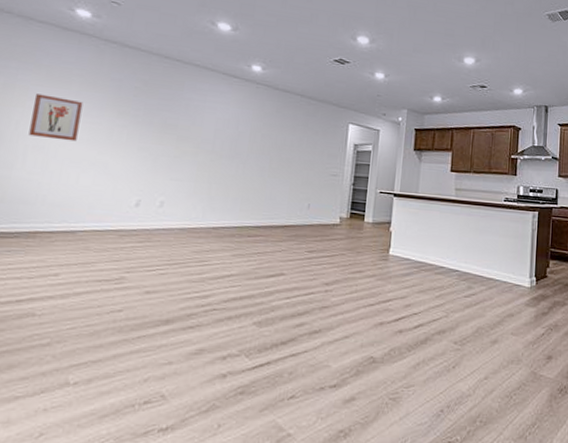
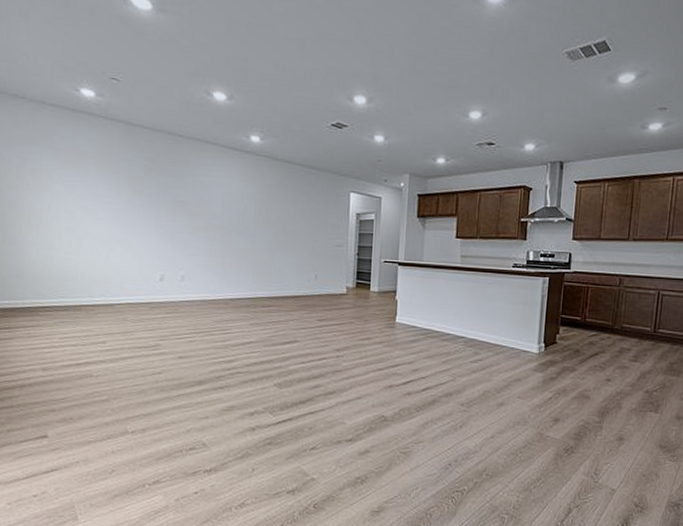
wall art: present [28,94,84,142] -> none [59,177,101,222]

